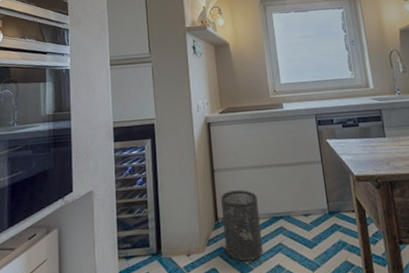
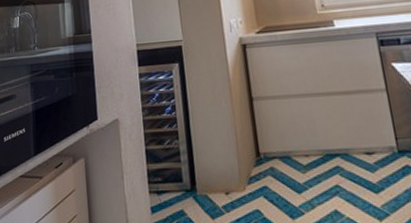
trash can: present [221,190,263,262] -> none [262,121,316,205]

